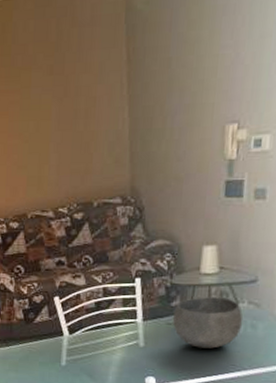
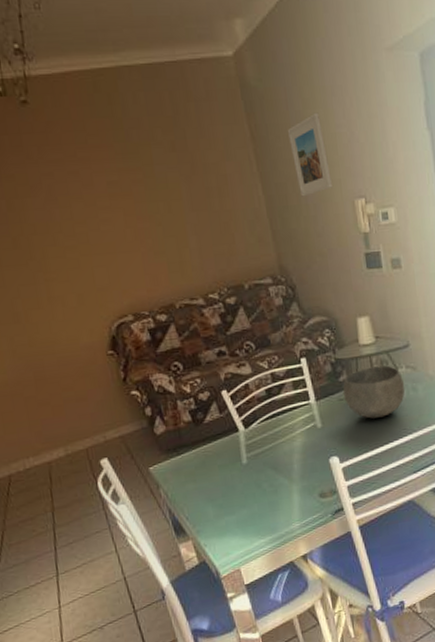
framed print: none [165,33,205,120] -> present [287,112,332,197]

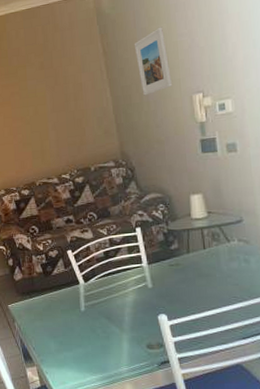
bowl: present [343,365,405,419] -> none [174,238,237,284]

